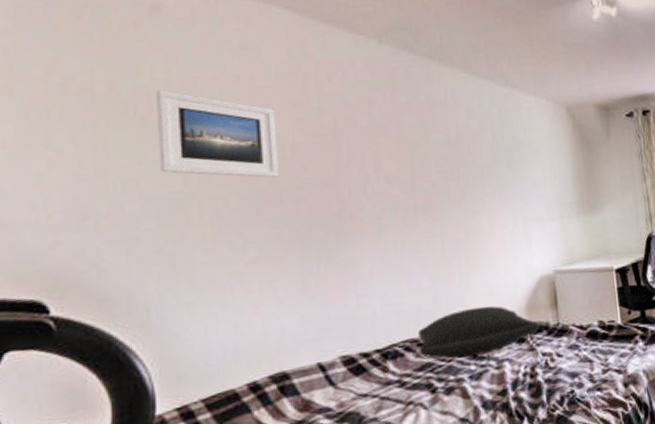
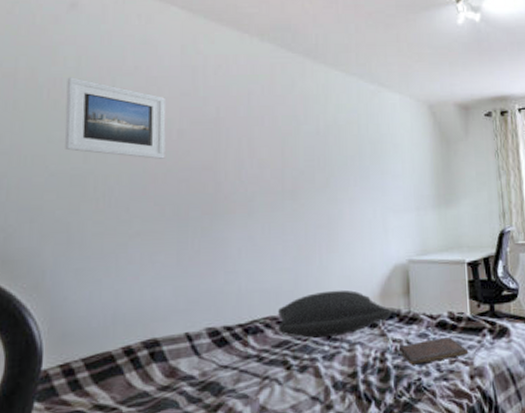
book: none [548,347,622,378] -> present [398,337,469,365]

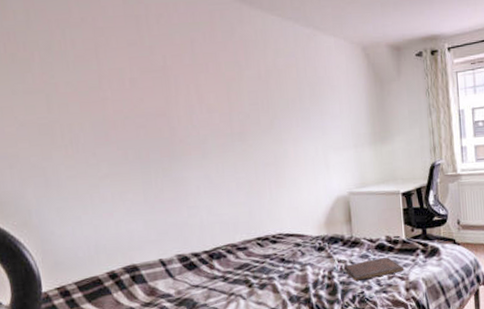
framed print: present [64,77,166,159] -> none [19,31,122,108]
pillow: present [277,290,391,338] -> none [237,219,336,261]

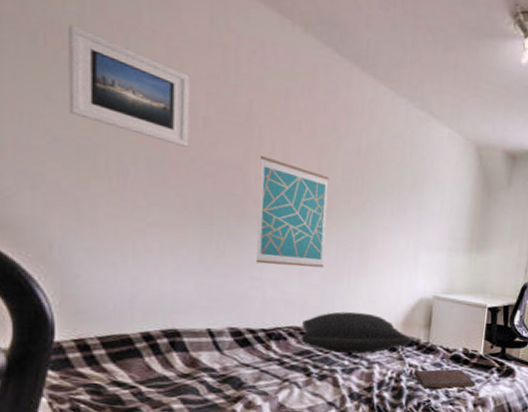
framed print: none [19,31,122,108] -> present [68,24,190,147]
wall art: none [179,100,247,194] -> present [256,156,329,268]
pillow: none [237,219,336,261] -> present [300,311,411,354]

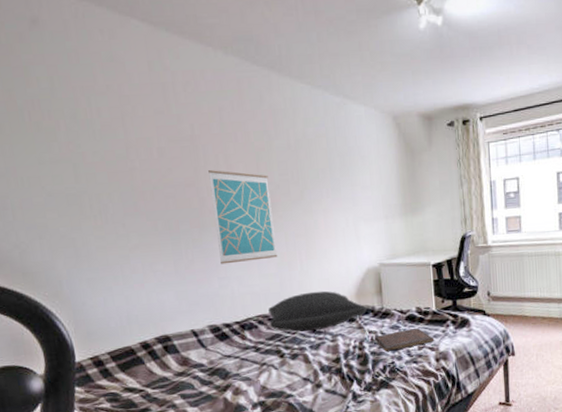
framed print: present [68,24,190,147] -> none [44,98,150,178]

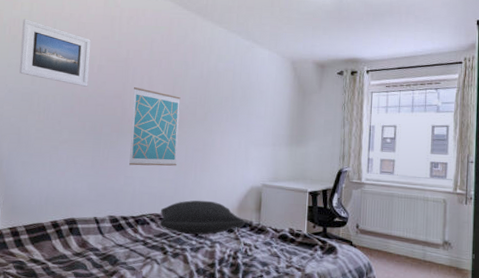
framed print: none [44,98,150,178] -> present [19,19,91,87]
book: present [374,328,435,352] -> none [247,247,302,265]

